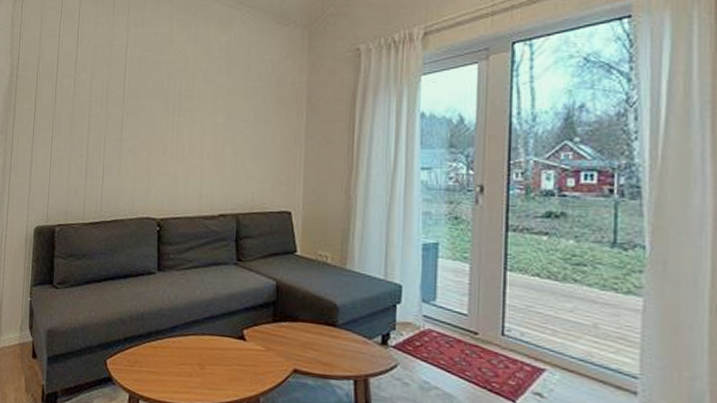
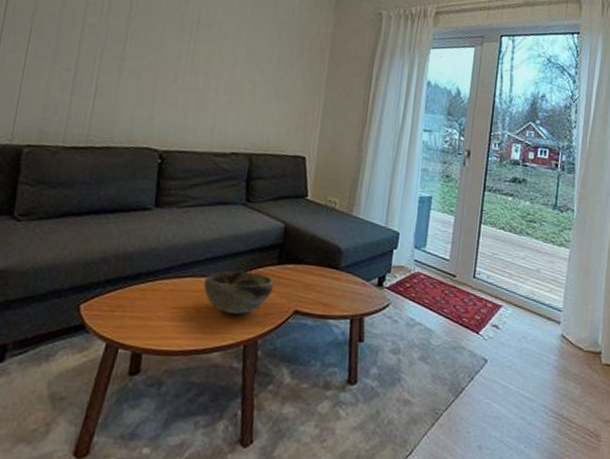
decorative bowl: none [206,329,270,372] -> present [203,270,274,314]

